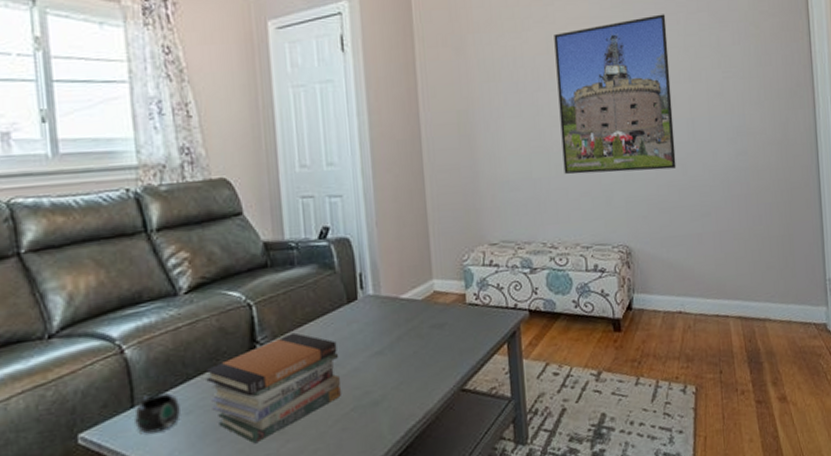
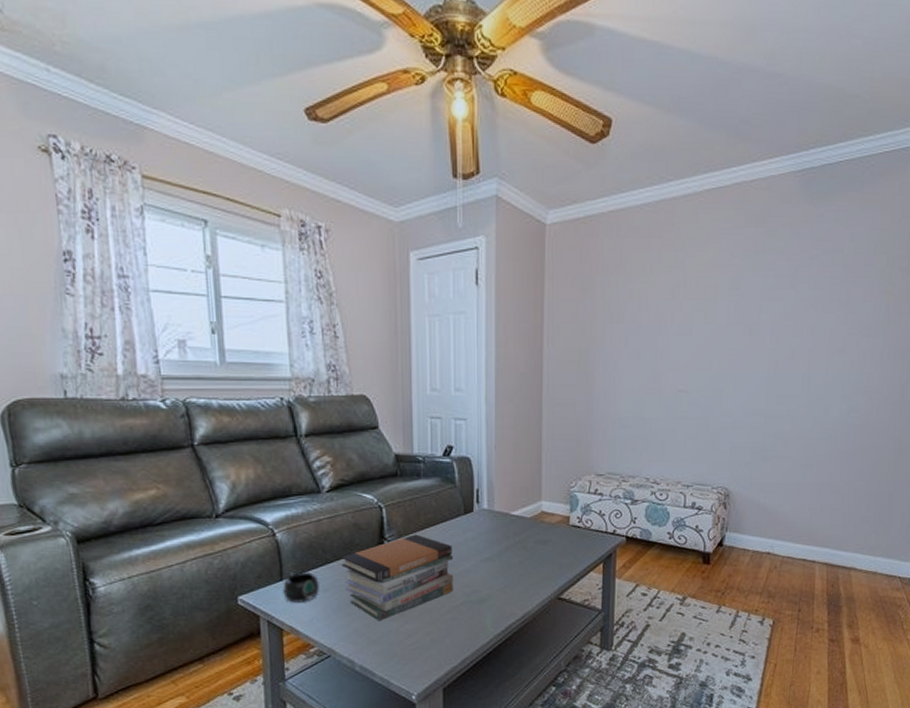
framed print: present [554,14,677,175] -> none [674,265,798,420]

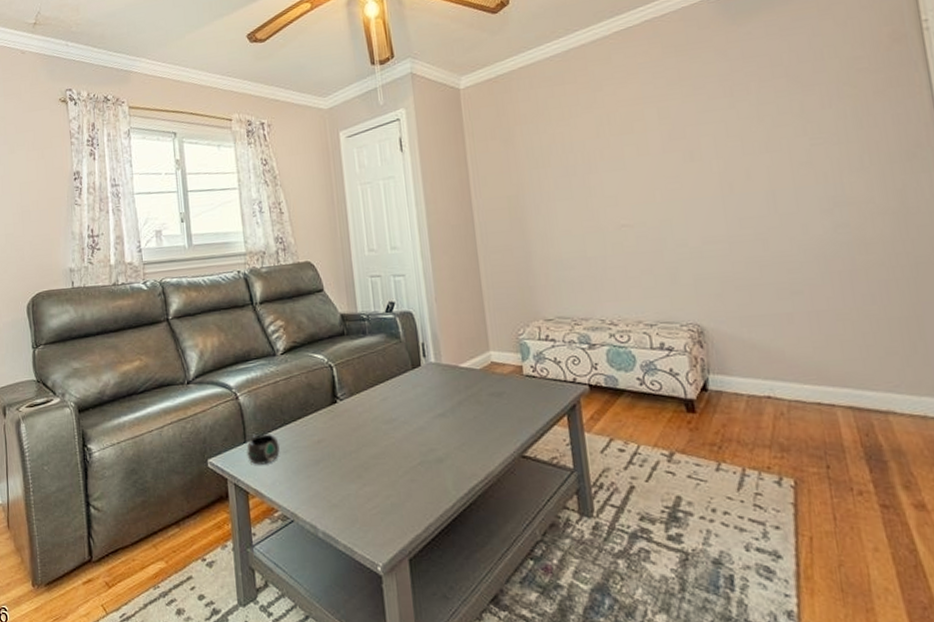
book stack: present [341,534,454,621] -> none [298,392,409,484]

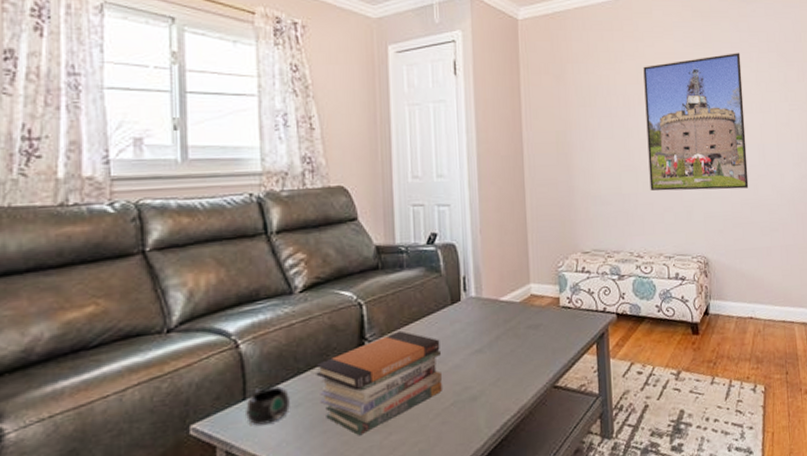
book stack: none [298,392,409,484] -> present [315,331,442,436]
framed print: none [604,85,755,253] -> present [643,53,749,191]

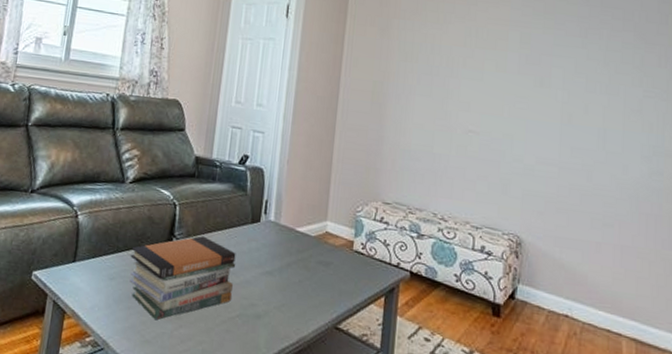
mug: present [246,386,291,426] -> none [73,256,108,288]
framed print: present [643,53,749,191] -> none [464,27,588,173]

